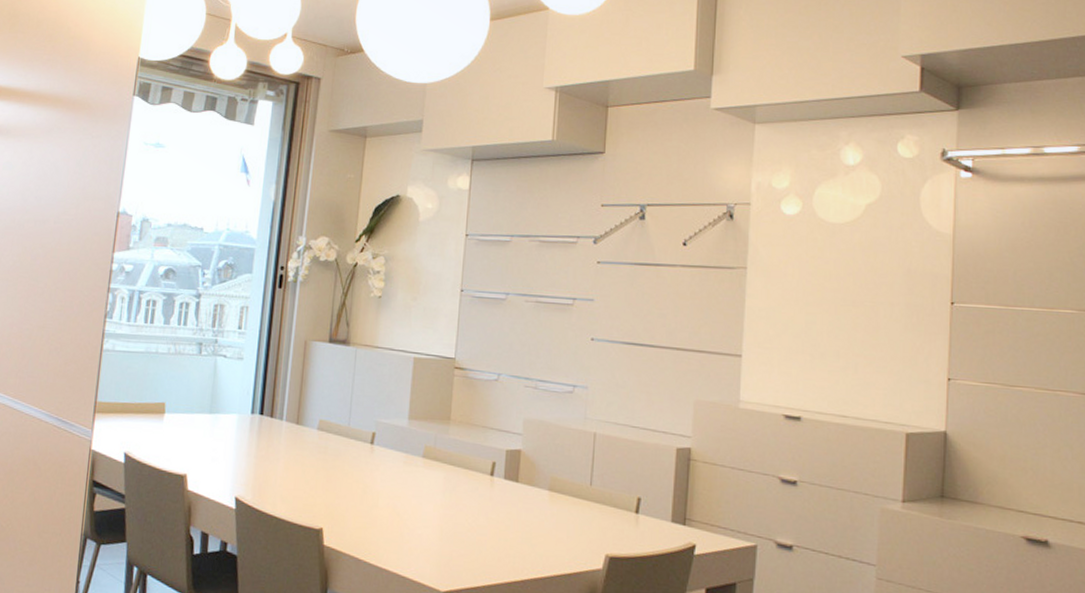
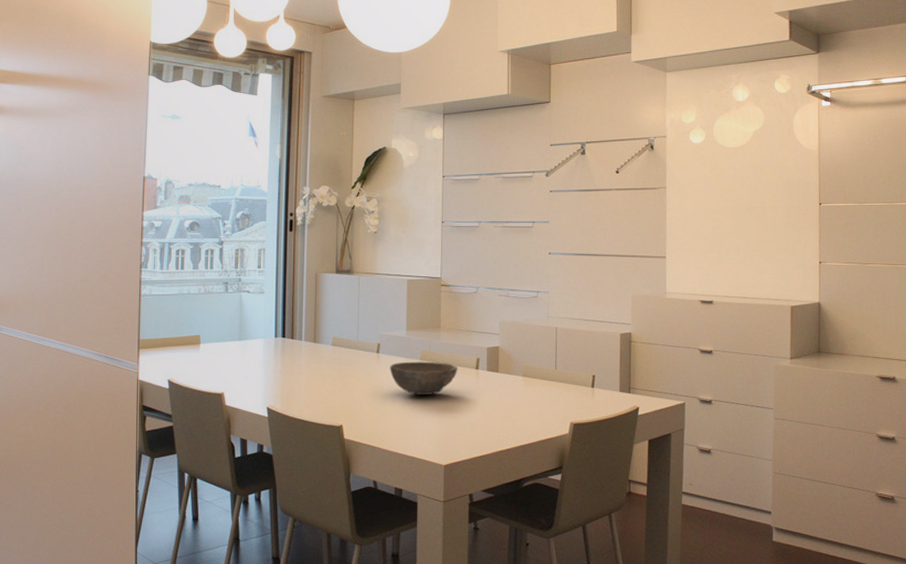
bowl: none [384,458,469,502] -> present [389,361,458,395]

